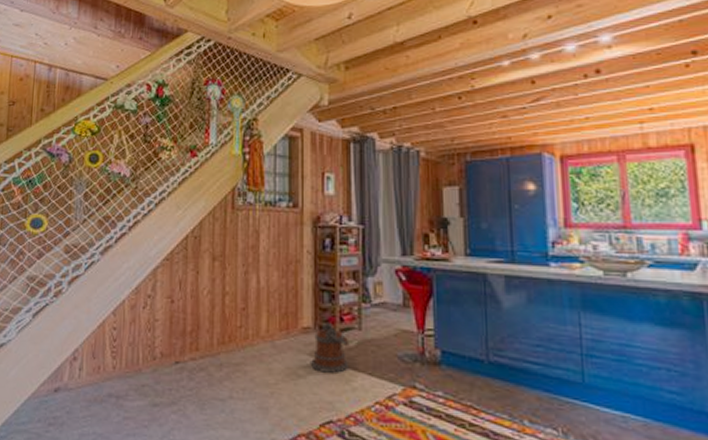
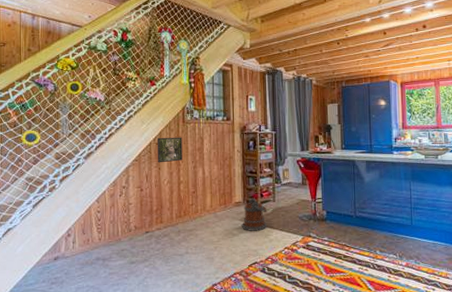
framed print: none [196,229,230,265] -> present [158,137,182,163]

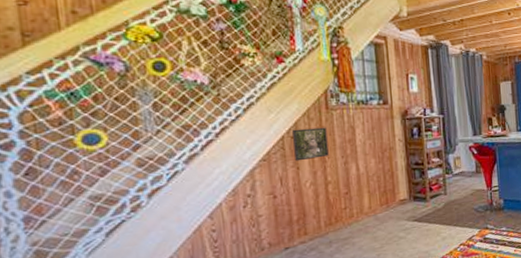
bucket: present [241,198,267,231] -> none [408,193,438,232]

